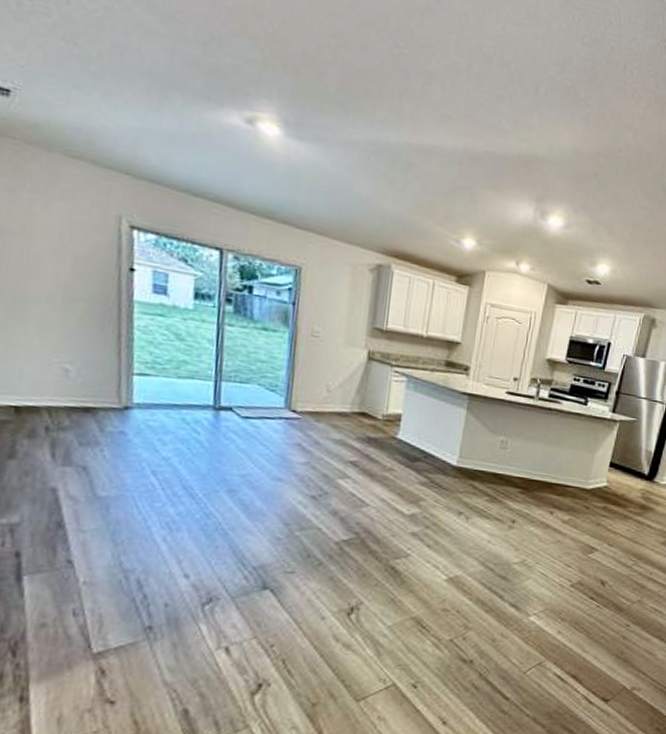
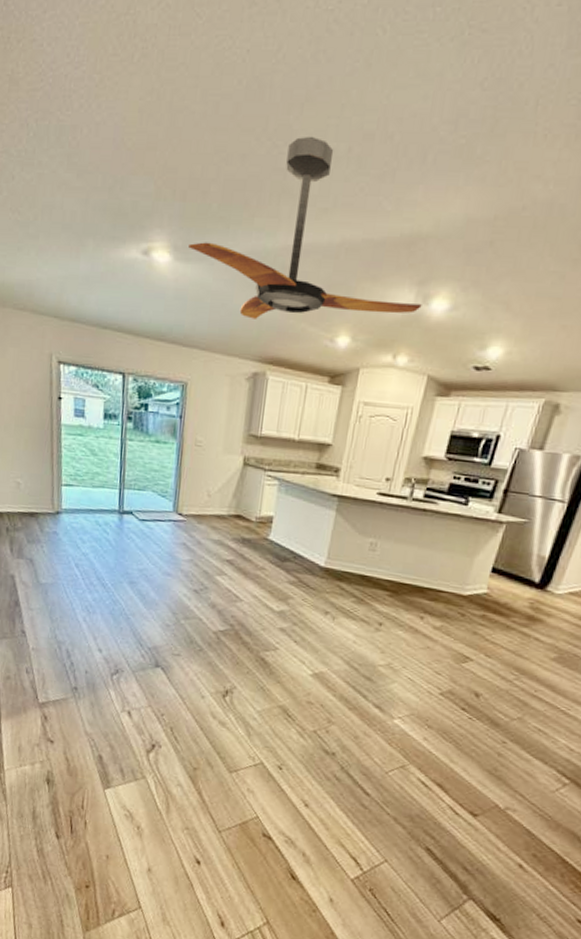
ceiling fan: none [302,43,540,226] -> present [188,137,422,319]

